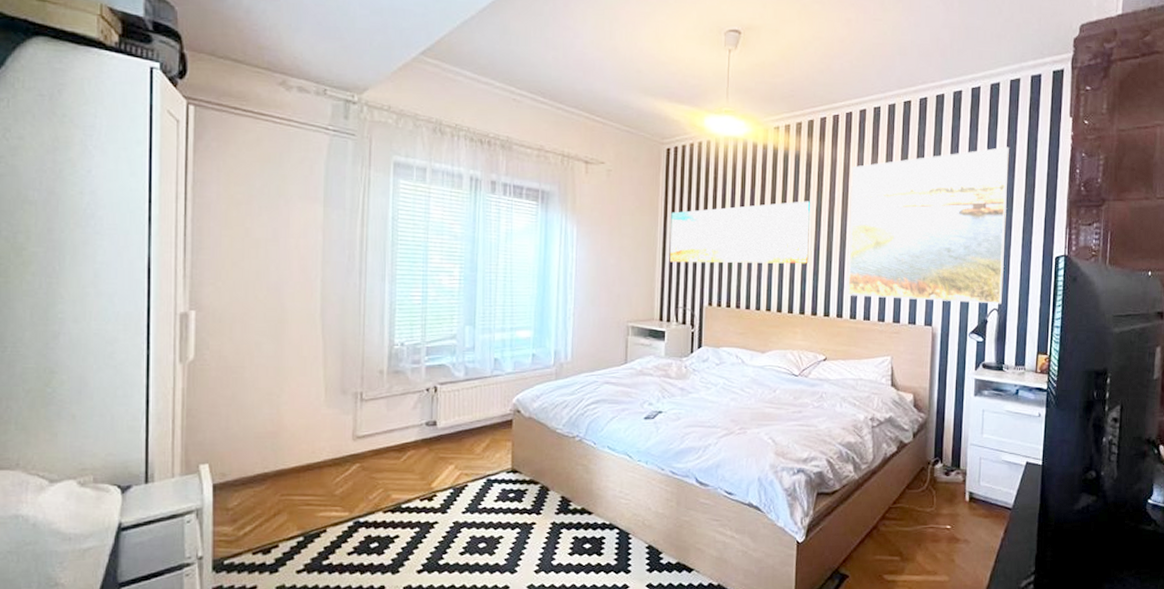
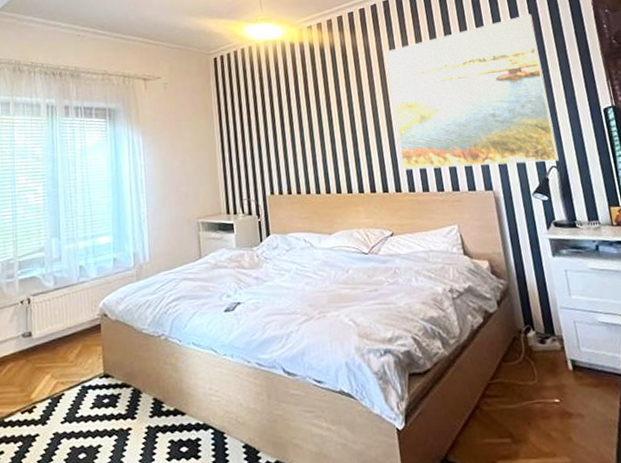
wall art: present [669,201,811,264] -> none [225,87,359,159]

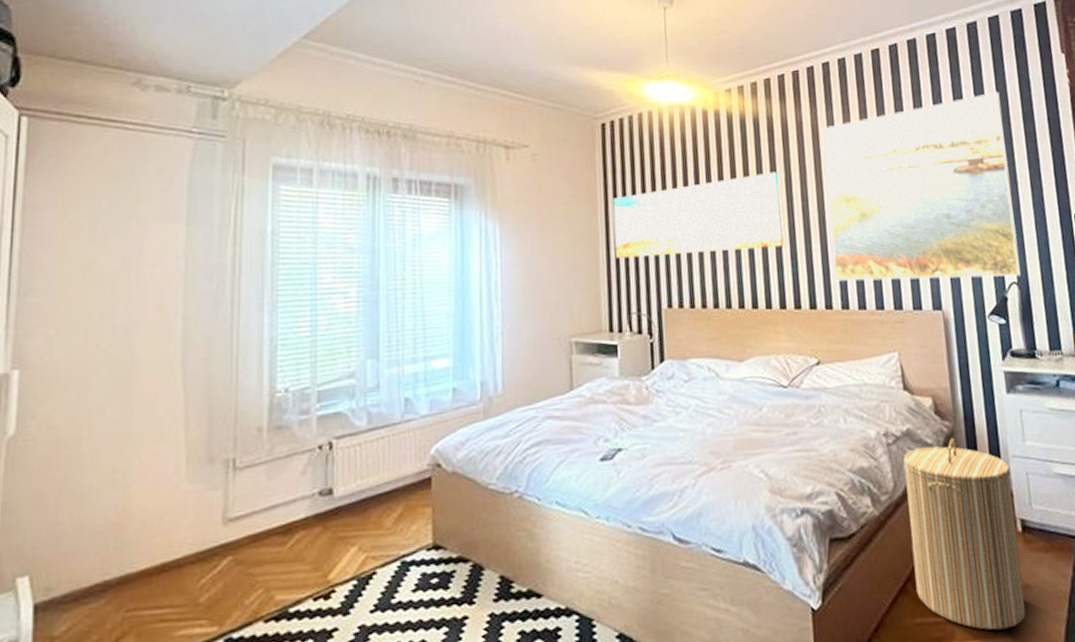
wall art: none [225,87,359,159] -> present [613,172,784,259]
laundry hamper: none [466,293,580,451] -> present [903,438,1026,631]

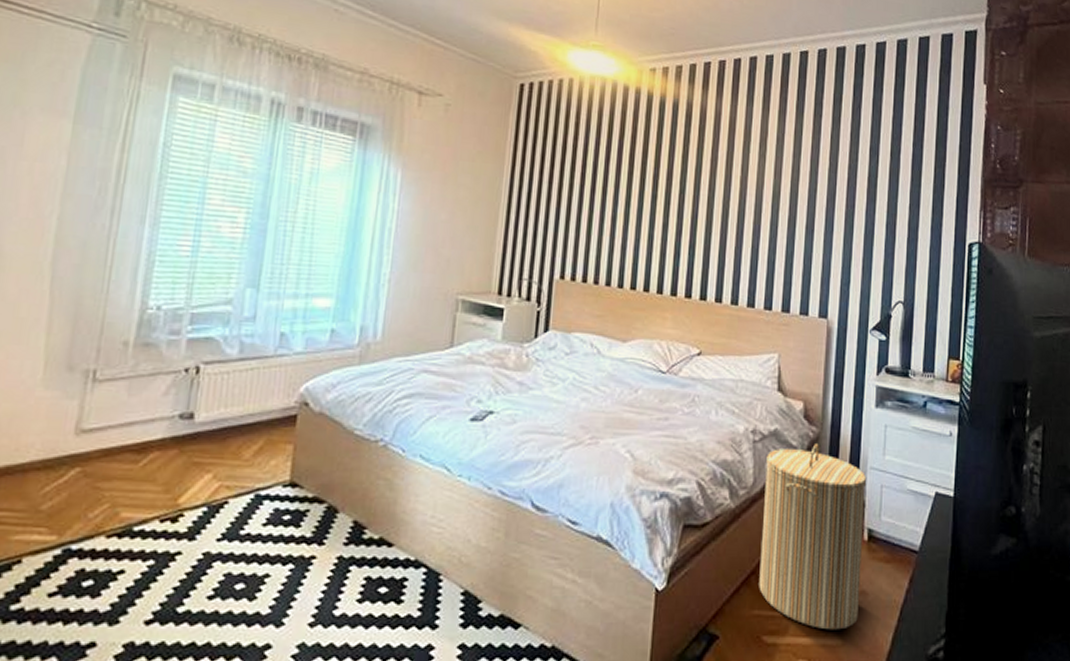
wall art: present [613,172,784,259] -> none [514,158,690,235]
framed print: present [821,91,1022,282] -> none [729,112,917,297]

